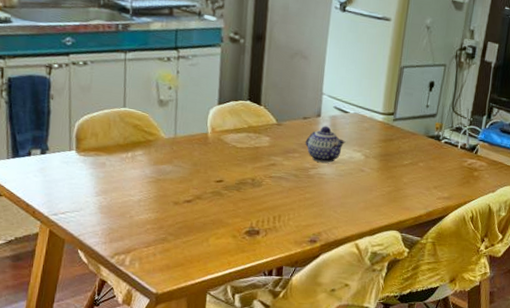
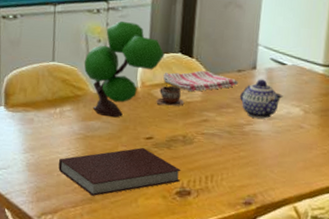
notebook: none [131,190,251,236] -> present [58,148,181,196]
plant: none [155,69,234,162] -> present [84,20,165,118]
cup: none [226,132,254,152] -> present [156,86,185,107]
dish towel: none [233,117,304,138] -> present [163,70,238,92]

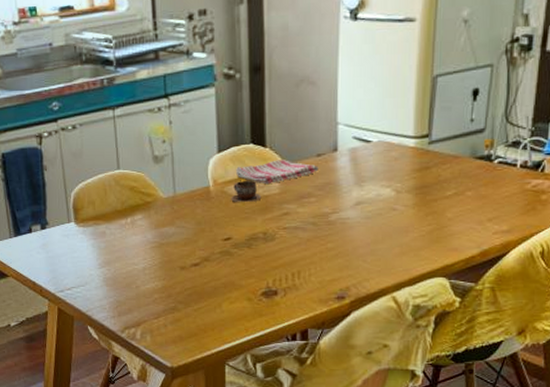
notebook: present [58,148,181,196] -> none [136,250,265,305]
plant: present [84,20,165,118] -> none [150,116,235,221]
teapot: present [239,79,283,119] -> none [321,161,371,205]

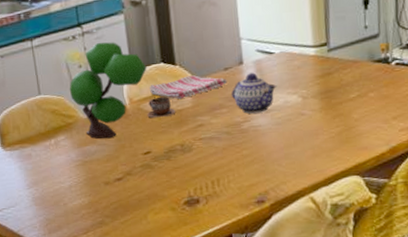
plant: none [150,116,235,221] -> present [69,42,147,139]
teapot: none [321,161,371,205] -> present [231,72,277,114]

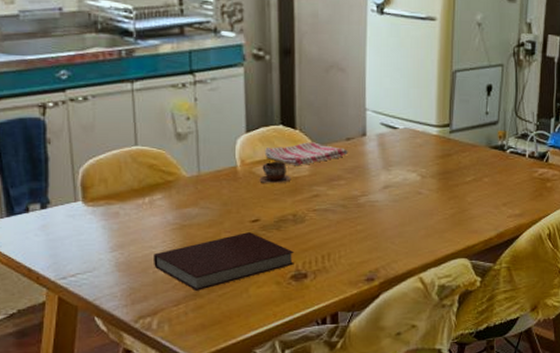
notebook: none [63,164,187,219] -> present [154,232,295,291]
plant: present [69,42,147,139] -> none [172,94,264,202]
teapot: present [231,72,277,114] -> none [350,146,398,188]

